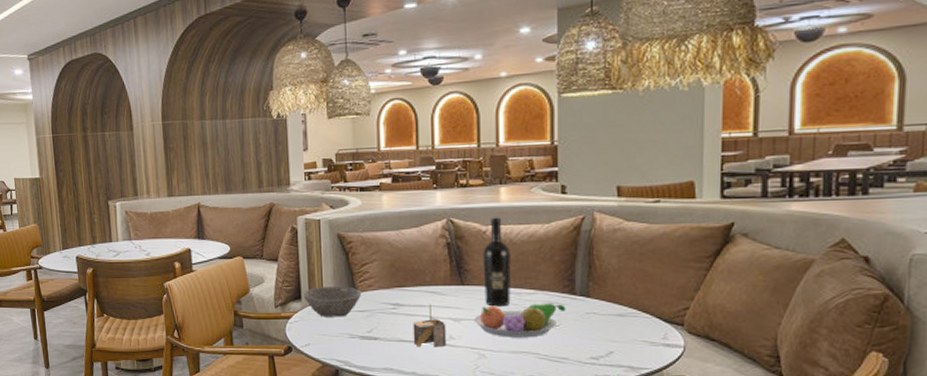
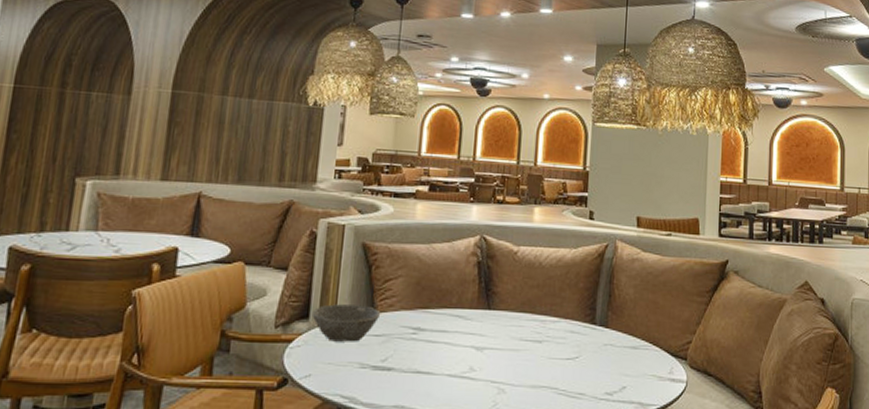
architectural model: present [413,304,447,348] -> none [431,329,468,381]
fruit bowl: present [474,302,566,338] -> none [497,332,586,371]
wine bottle: present [482,217,511,307] -> none [510,237,539,335]

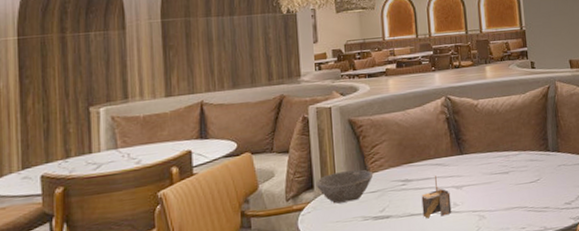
architectural model: none [431,329,468,381] -> present [421,176,452,219]

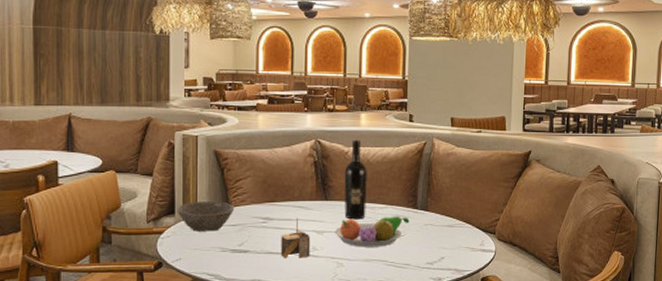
fruit bowl: none [473,160,544,197] -> present [335,216,410,247]
wine bottle: none [476,91,501,171] -> present [344,139,367,220]

